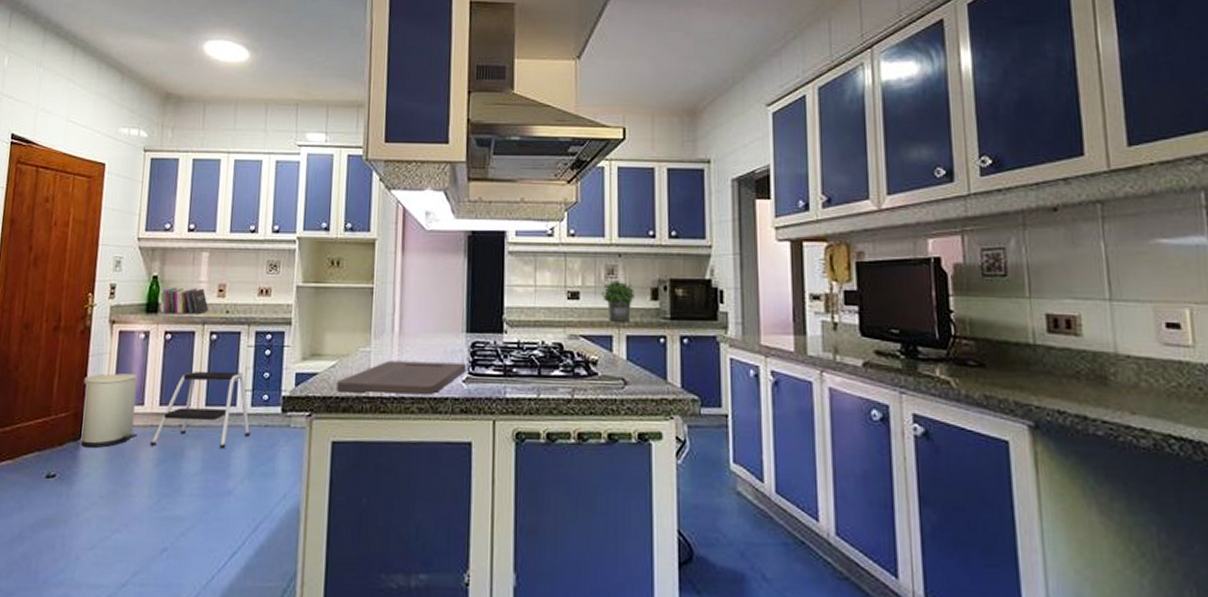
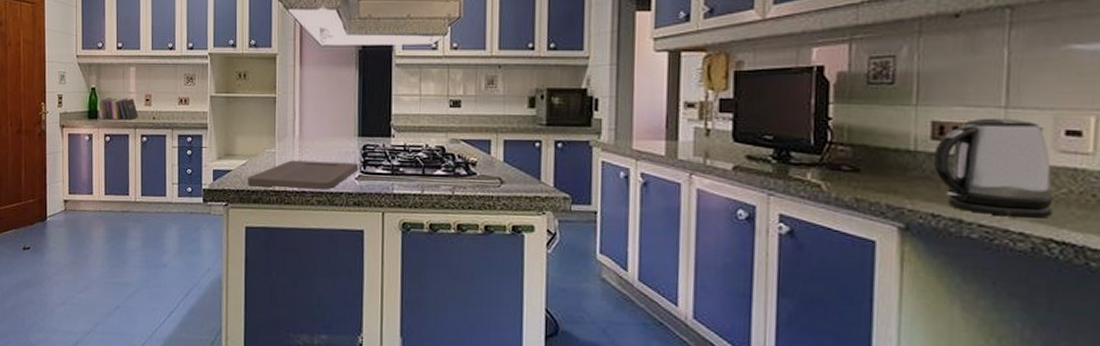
pedal bin: present [81,373,137,448] -> none [45,168,90,228]
step stool: present [149,371,251,449] -> none [100,167,179,231]
potted plant: present [601,280,635,322] -> none [481,89,513,128]
kettle: none [1051,310,1167,413] -> present [933,118,1053,218]

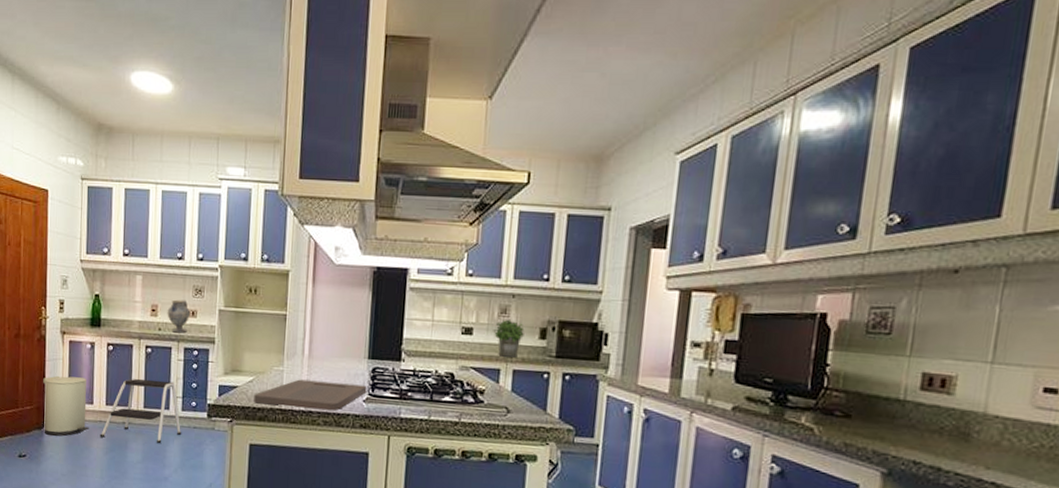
pedal bin: none [45,168,90,228] -> present [43,376,89,436]
books: present [99,97,139,121] -> none [102,305,144,331]
step stool: none [100,167,179,231] -> present [99,379,182,444]
ceramic jug: none [160,88,182,121] -> present [167,299,190,333]
potted plant: none [481,89,513,128] -> present [493,319,525,358]
kettle: present [933,118,1053,218] -> none [919,372,1027,470]

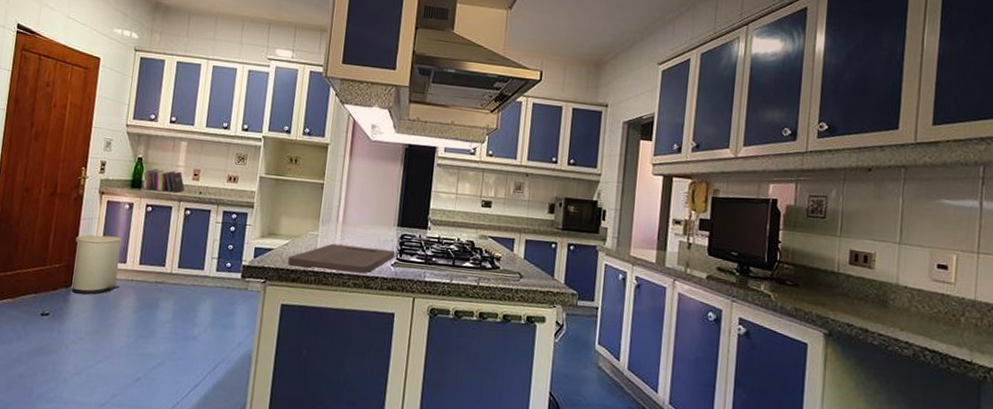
step stool: present [99,379,182,444] -> none [130,239,215,304]
books: none [102,305,144,331] -> present [143,168,185,193]
ceramic jug: present [167,299,190,333] -> none [208,166,231,197]
potted plant: present [493,319,525,358] -> none [509,195,536,229]

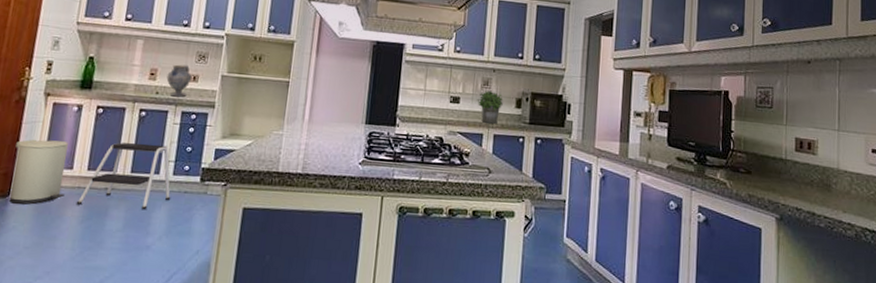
step stool: none [130,239,215,304] -> present [76,142,171,210]
books: present [143,168,185,193] -> none [94,68,140,94]
ceramic jug: none [208,166,231,197] -> present [166,64,191,97]
cutting board: present [288,243,396,274] -> none [250,143,364,174]
potted plant: none [509,195,536,229] -> present [477,90,503,124]

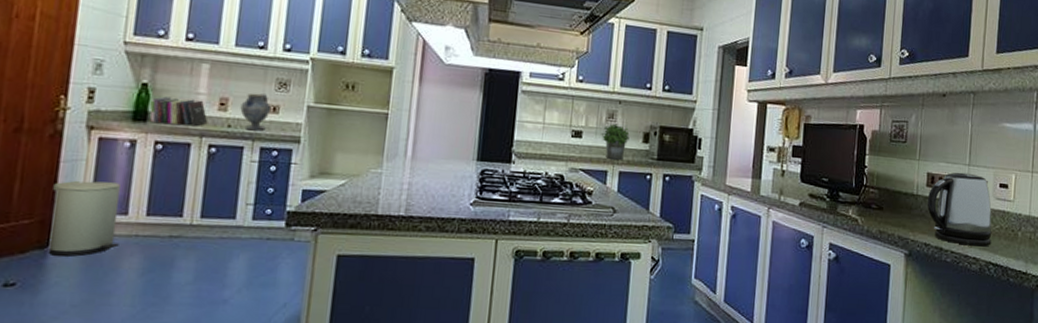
step stool: present [76,142,171,210] -> none [133,183,251,260]
books: none [94,68,140,94] -> present [149,96,208,127]
kettle: none [796,137,867,213] -> present [927,172,992,247]

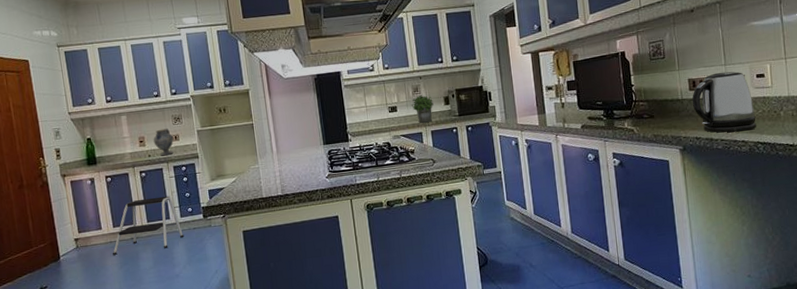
pedal bin: present [48,181,120,257] -> none [52,209,102,265]
step stool: none [133,183,251,260] -> present [112,196,185,255]
books: present [149,96,208,127] -> none [96,142,135,164]

